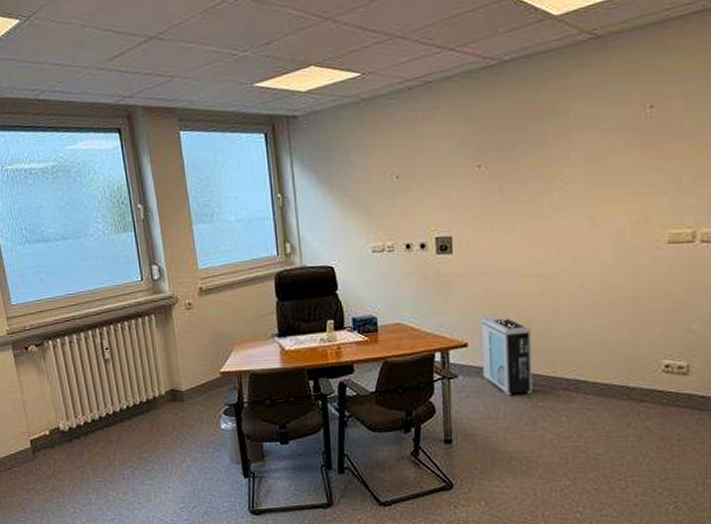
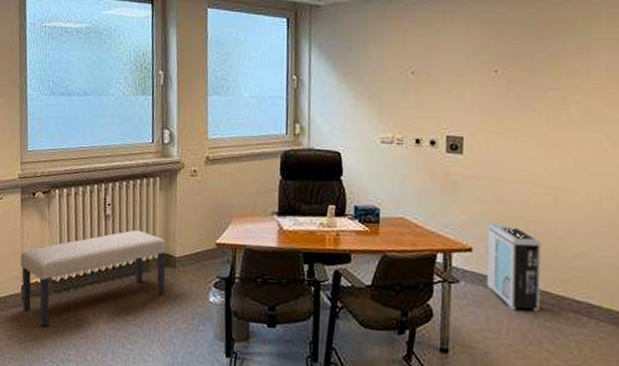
bench: none [23,370,176,475] -> present [20,230,167,326]

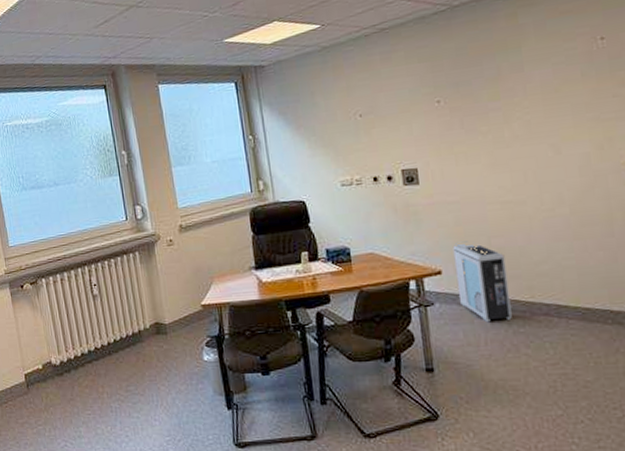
bench: present [20,230,167,326] -> none [18,304,161,409]

